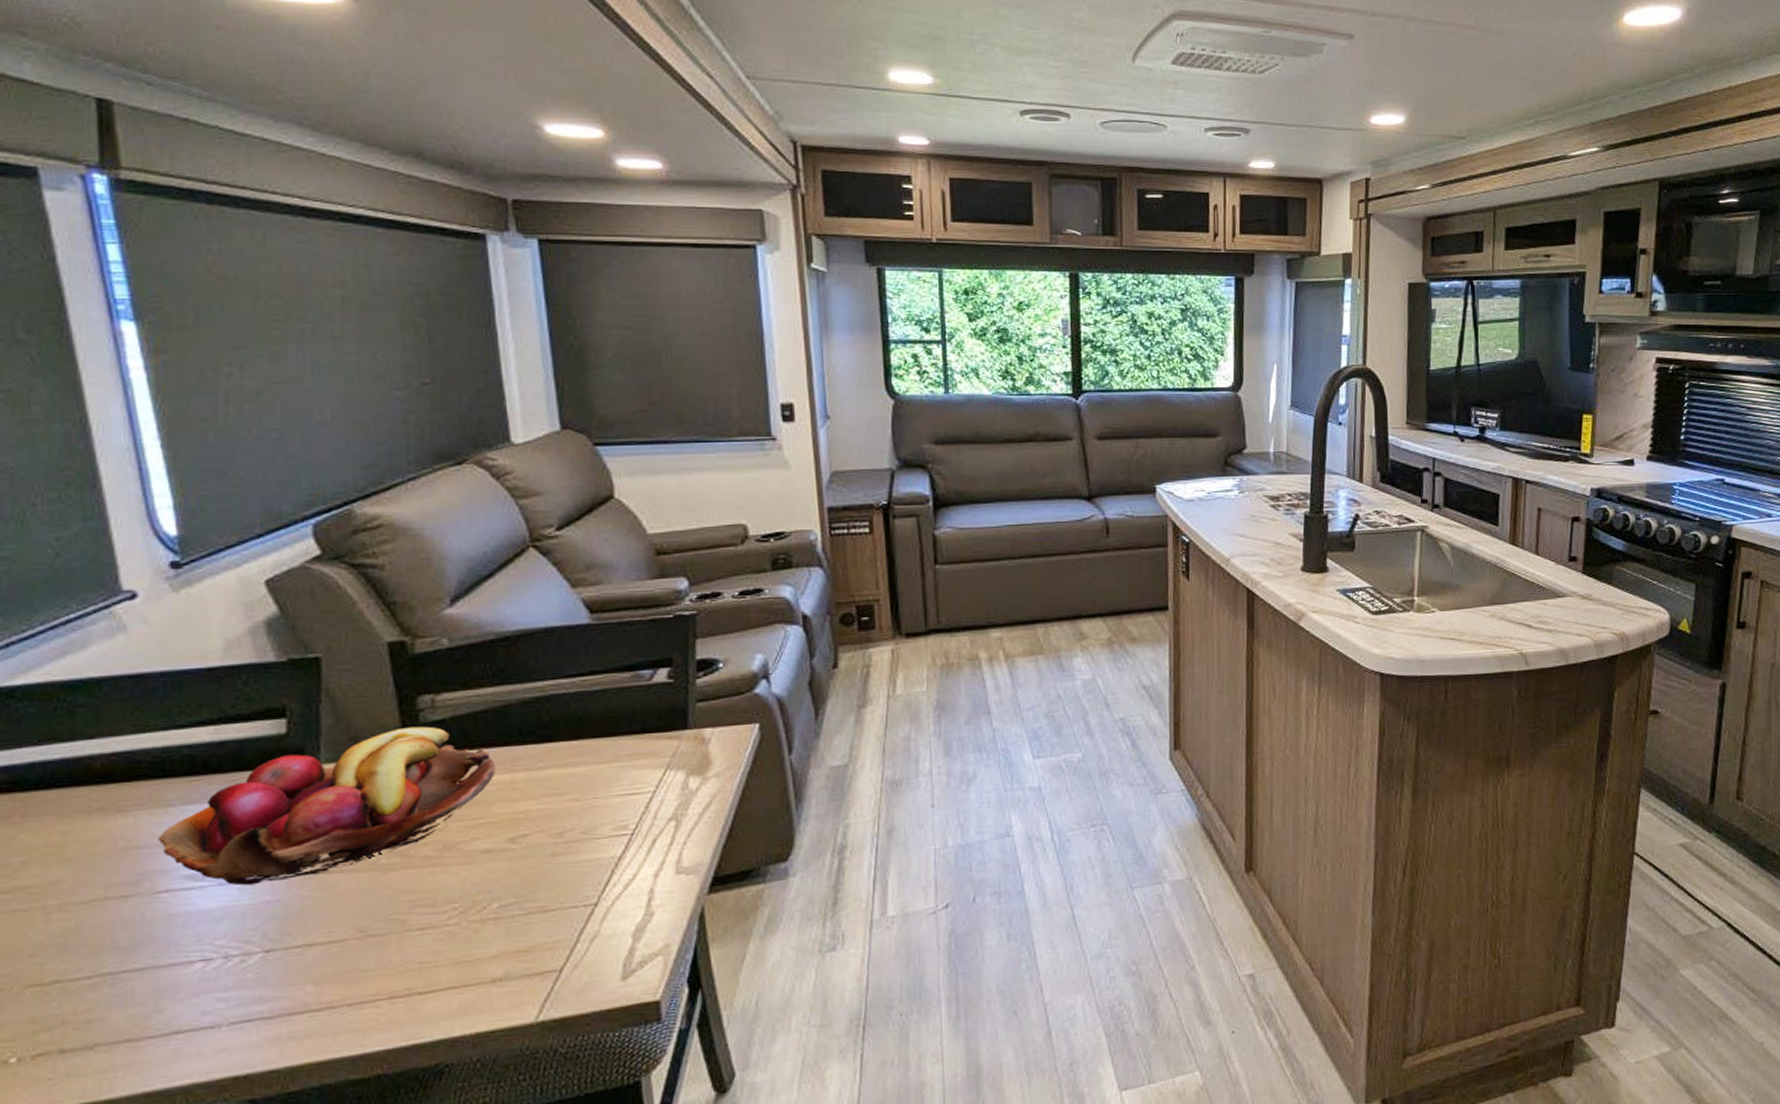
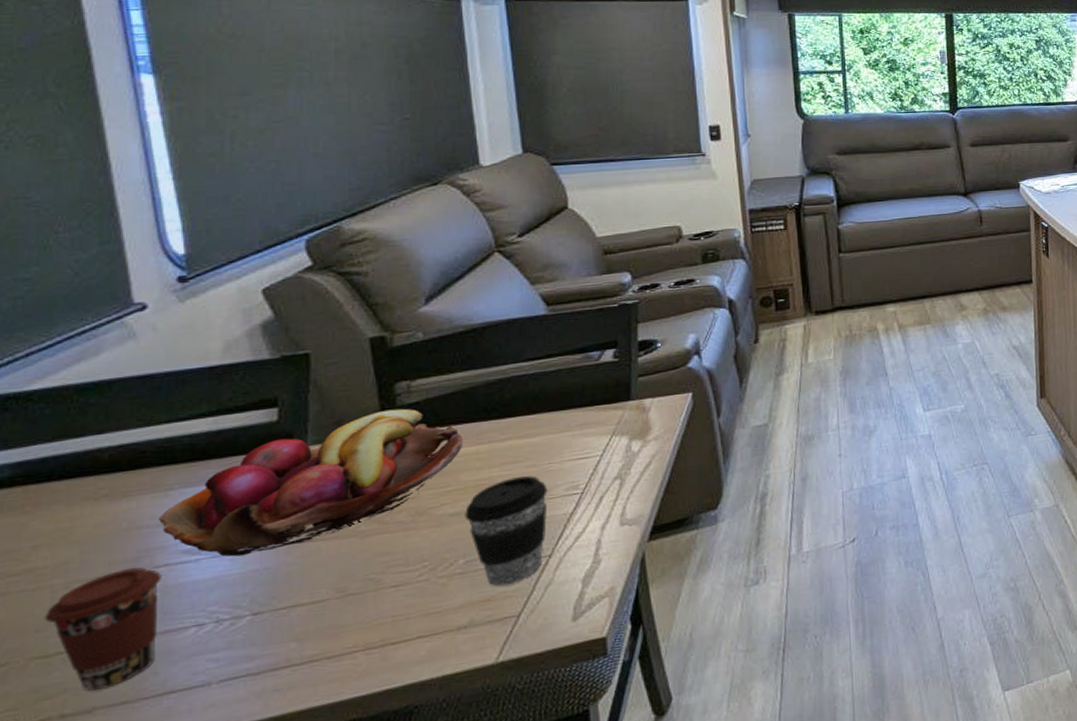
coffee cup: none [38,892,164,1026] -> present [44,567,162,691]
coffee cup: none [499,811,593,936] -> present [465,476,548,587]

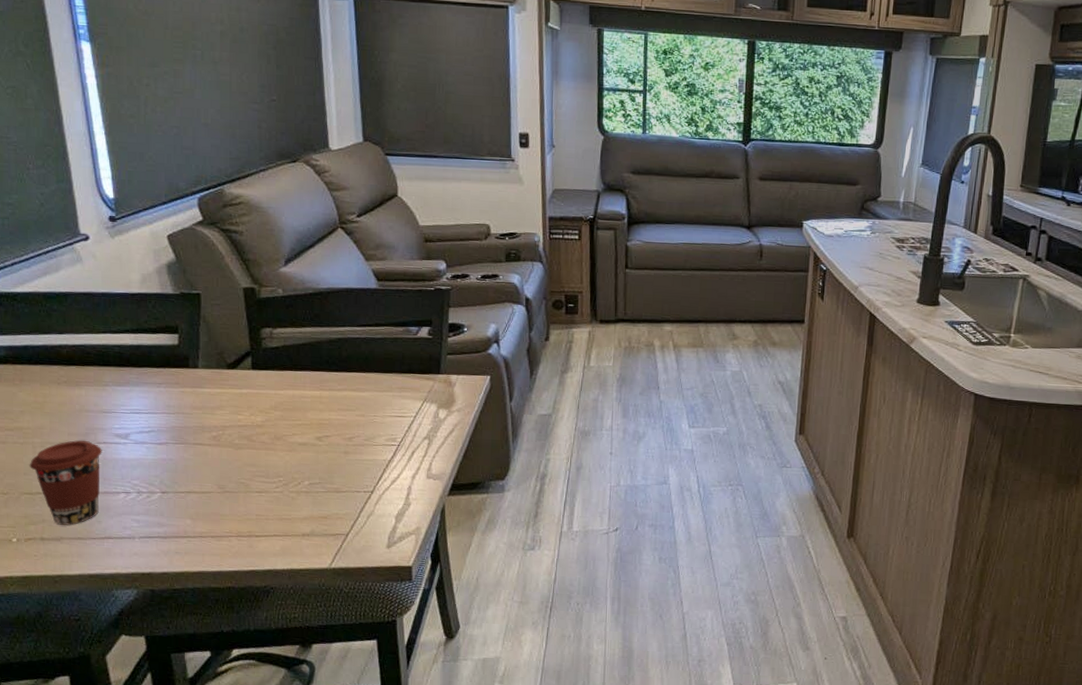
fruit basket: present [159,408,464,557] -> none [100,349,311,447]
coffee cup: present [465,476,548,587] -> none [310,422,372,509]

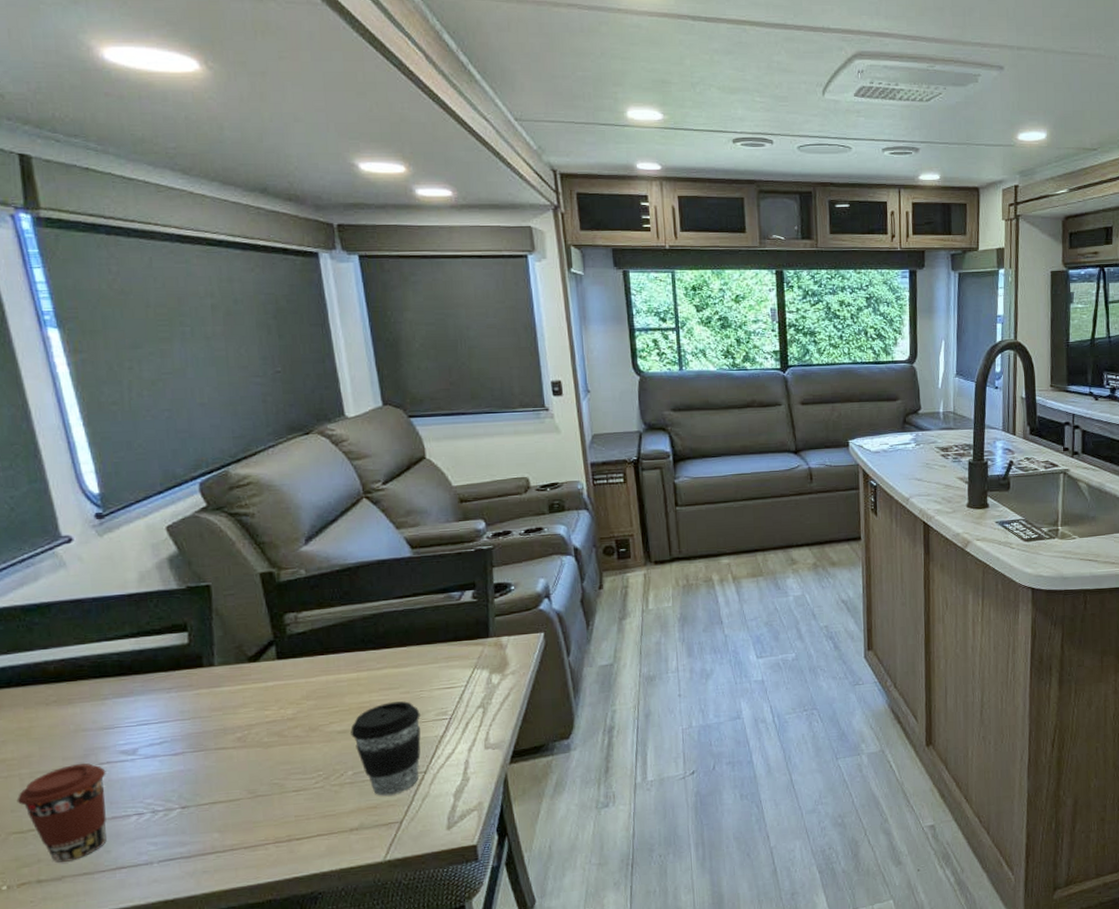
coffee cup: none [310,422,372,509] -> present [350,701,421,796]

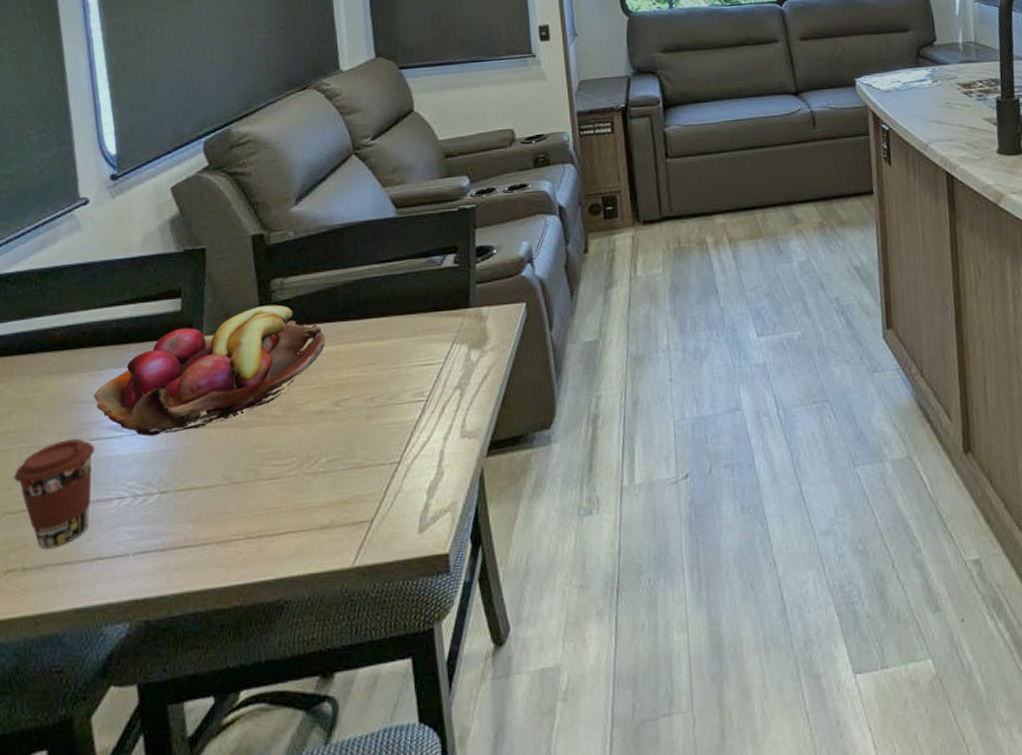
fruit basket: none [99,637,346,759] -> present [94,304,326,437]
coffee cup: present [350,701,421,796] -> none [327,379,397,489]

